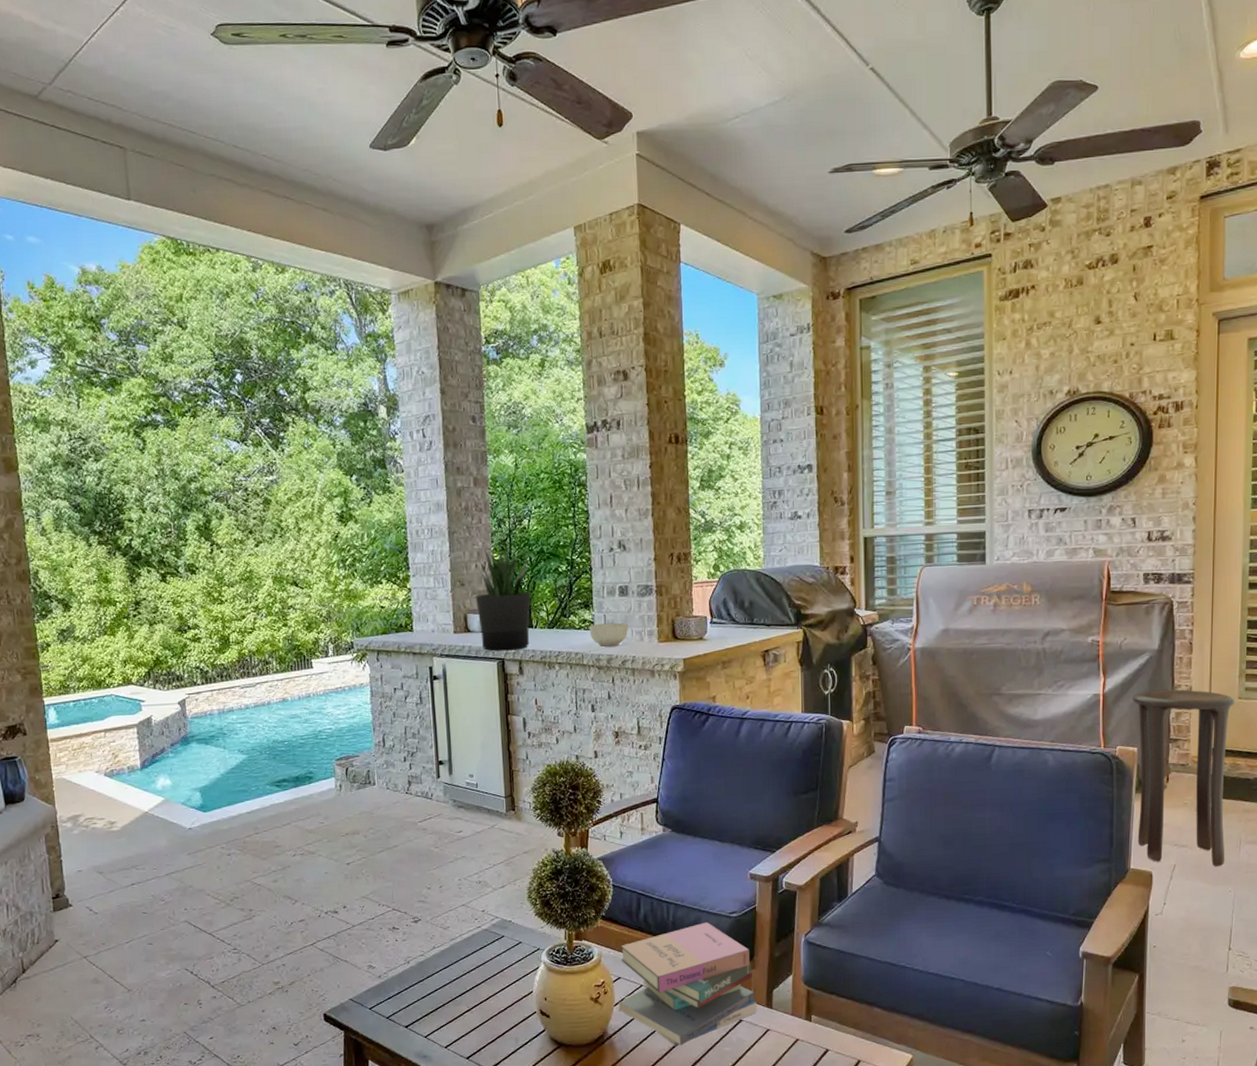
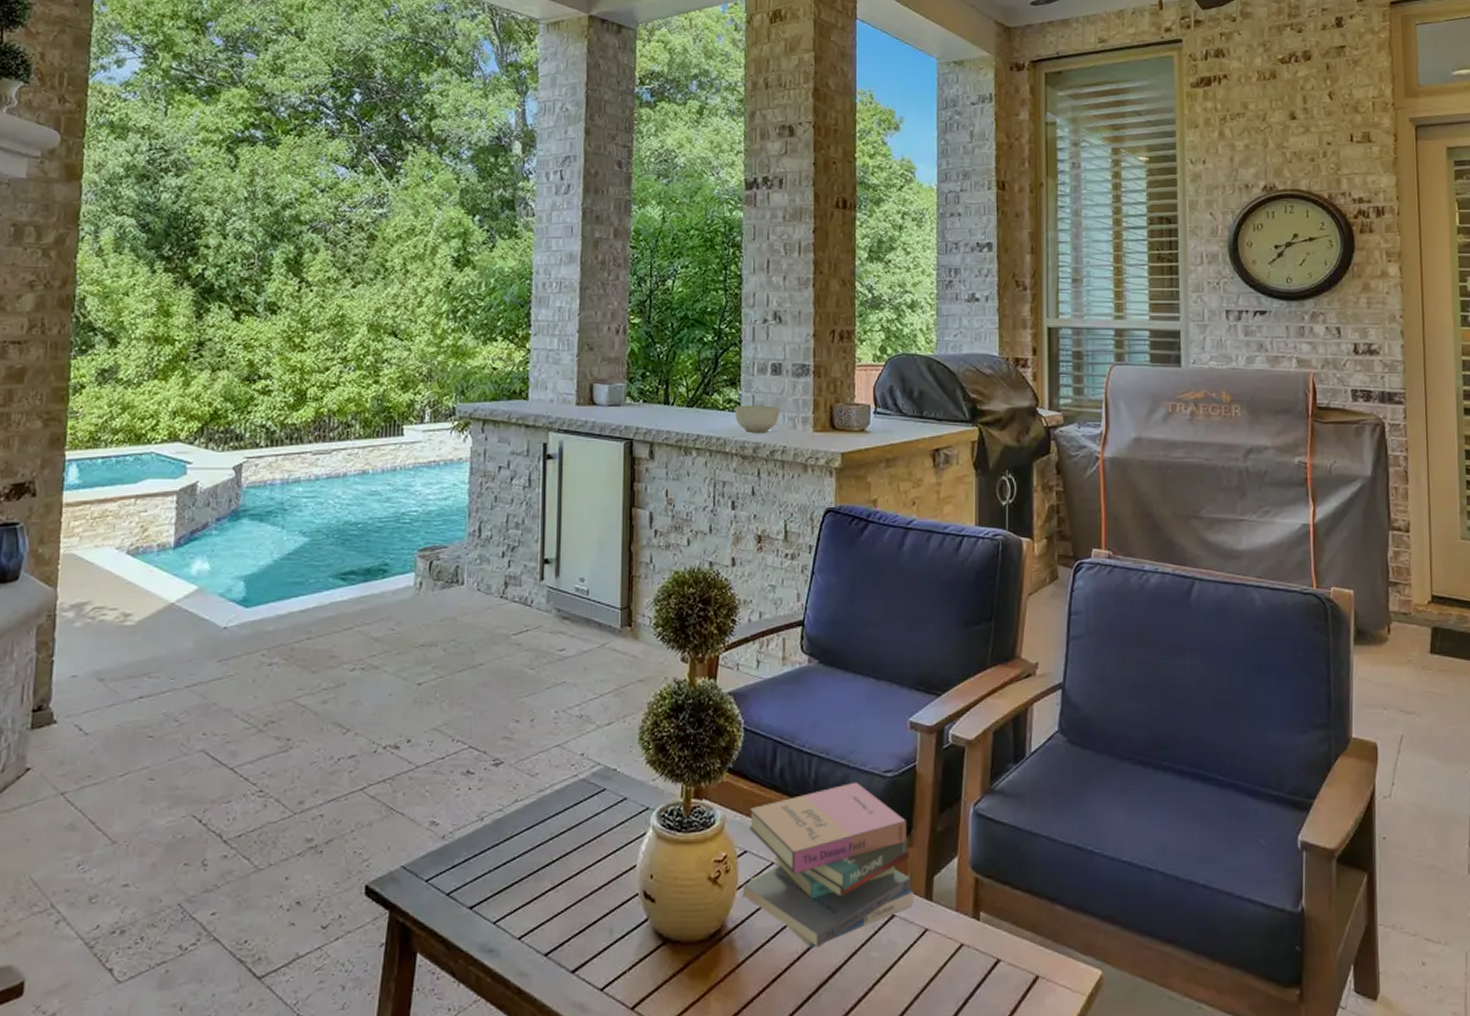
planter: present [475,545,531,651] -> none [604,305,670,430]
stool: present [1132,689,1235,866] -> none [1345,523,1458,740]

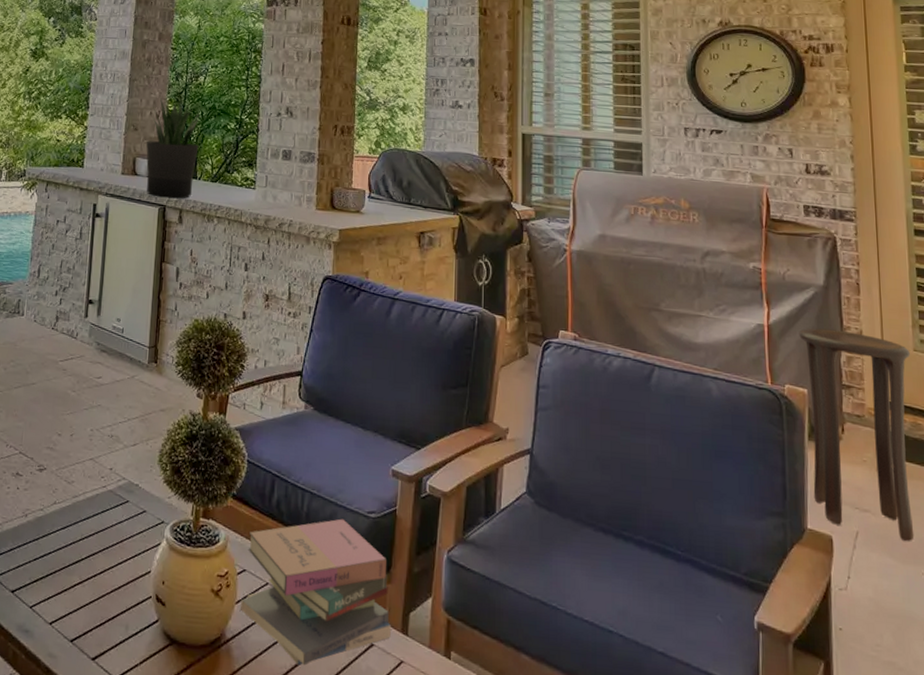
planter: none [604,305,670,430] -> present [145,95,200,199]
bowl: present [735,405,780,432] -> none [250,183,288,208]
stool: none [1345,523,1458,740] -> present [799,327,914,541]

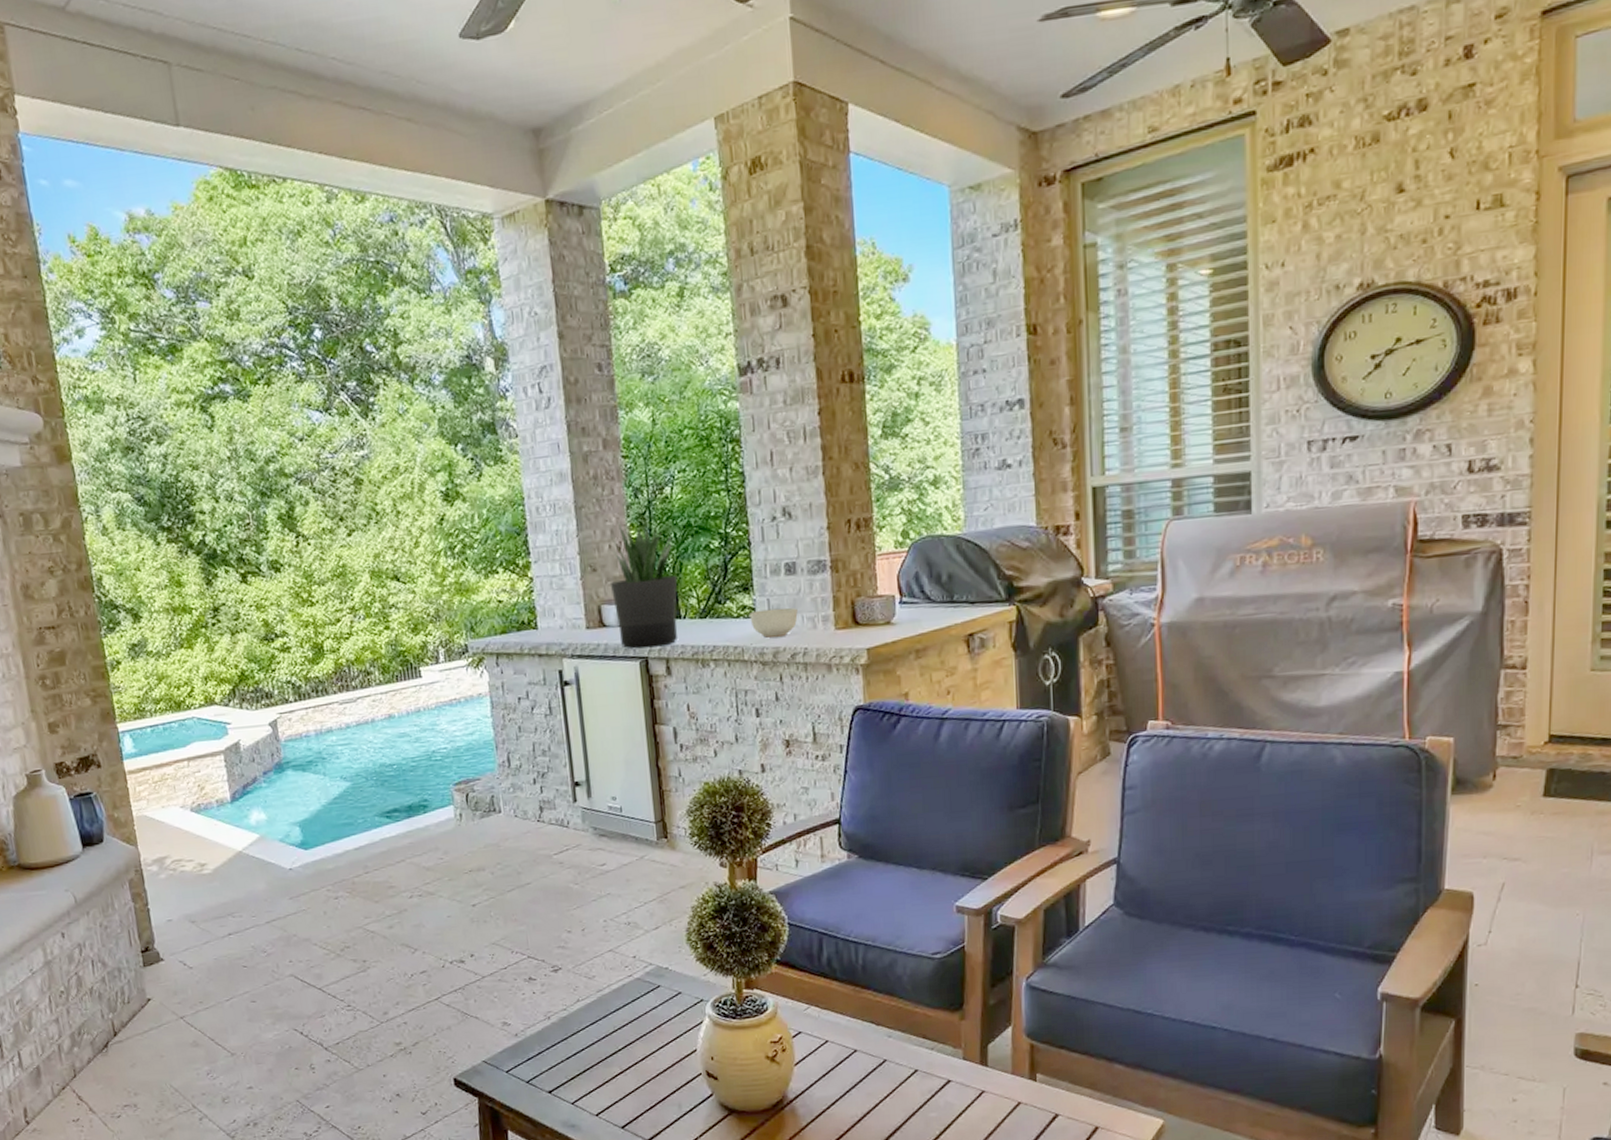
books: present [241,518,391,666] -> none [800,964,969,1112]
bowl: none [250,183,288,208] -> present [750,607,798,638]
stool: present [799,327,914,541] -> none [1447,661,1586,884]

